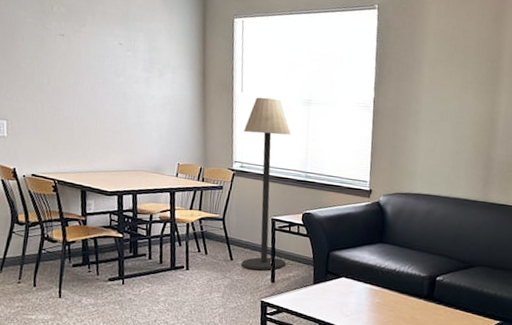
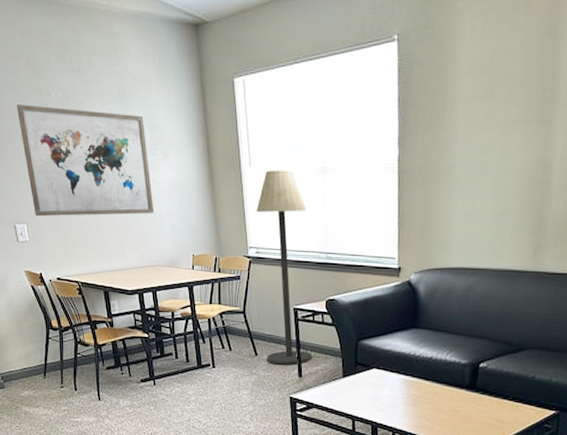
wall art: none [14,11,145,124] -> present [16,103,154,217]

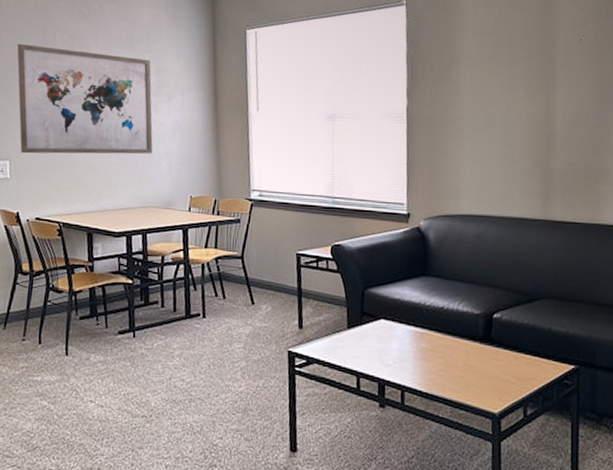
floor lamp: present [256,170,313,365] -> none [261,115,316,315]

